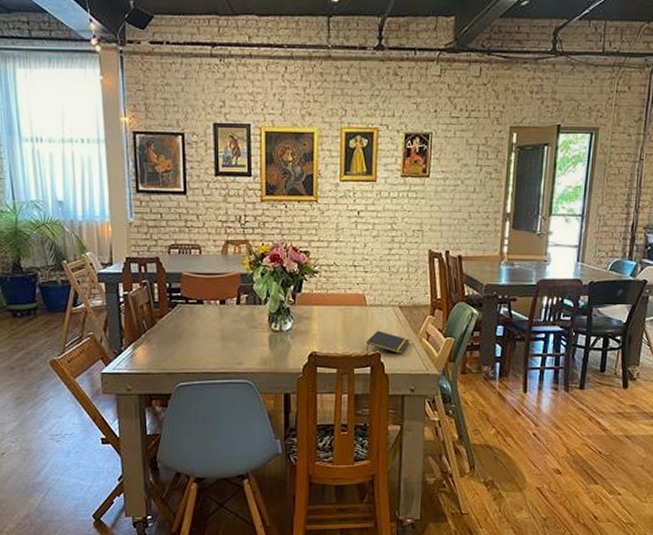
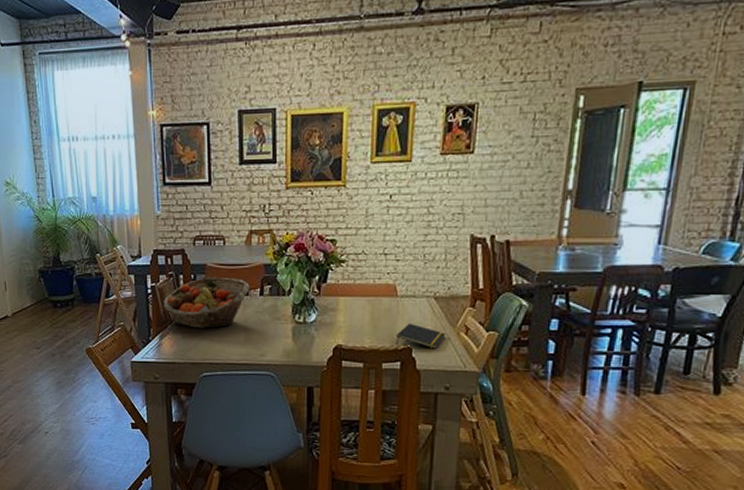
fruit basket: none [137,285,227,338] -> present [164,277,250,329]

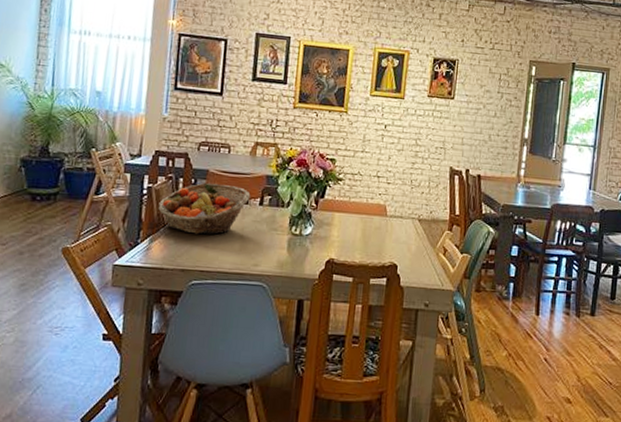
notepad: present [395,323,446,349] -> none [383,241,428,267]

